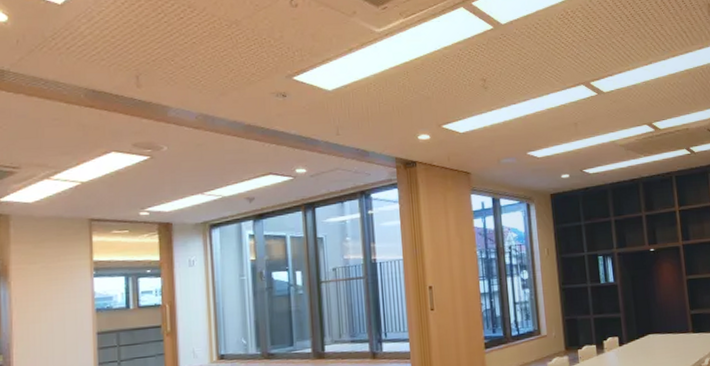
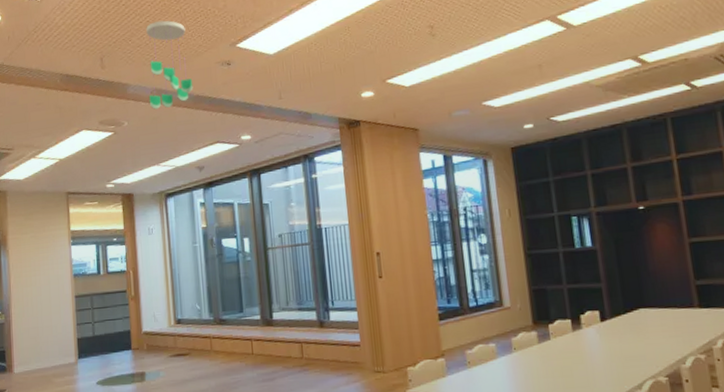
ceiling mobile: none [192,44,245,136] -> present [146,20,193,109]

